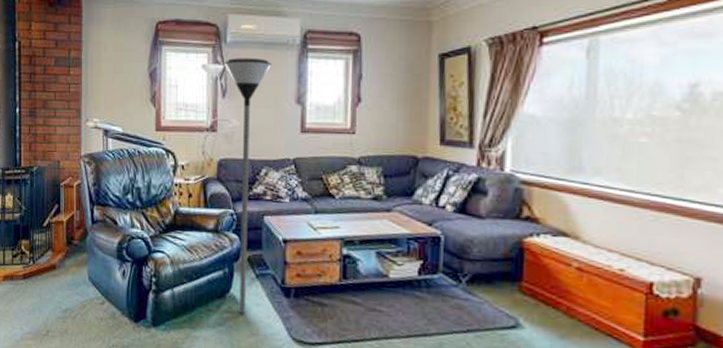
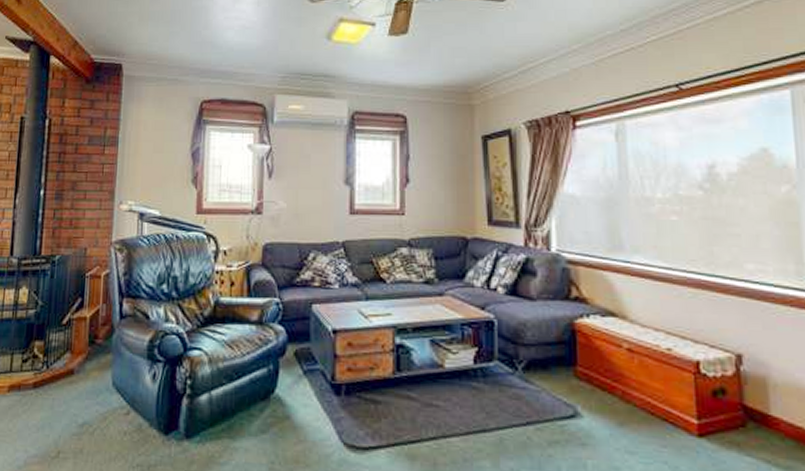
floor lamp: present [224,58,272,314] -> none [270,138,320,418]

